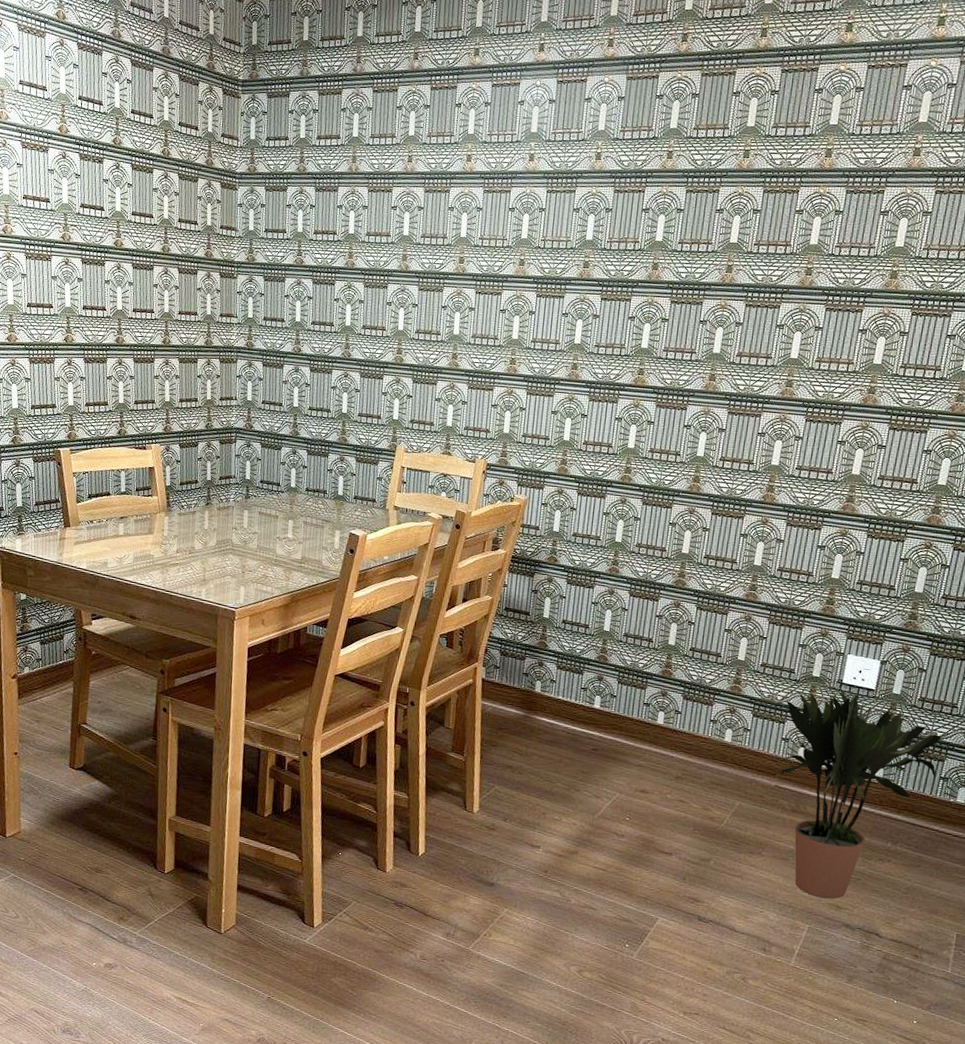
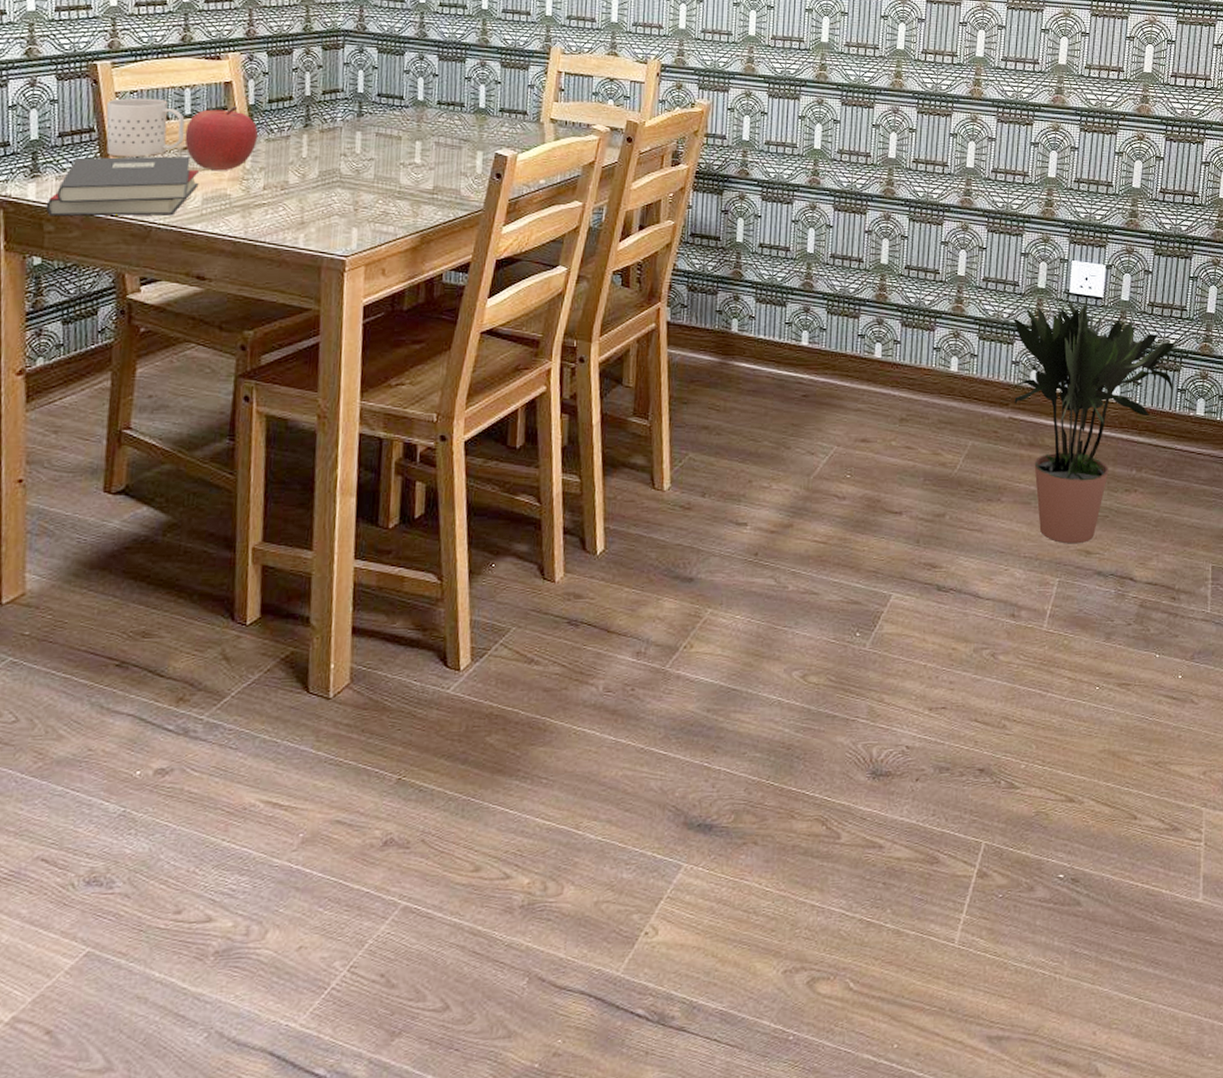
hardback book: none [28,521,131,569] -> present [46,156,199,217]
mug: none [67,477,121,524] -> present [106,97,185,158]
fruit: none [121,486,173,537] -> present [184,106,258,171]

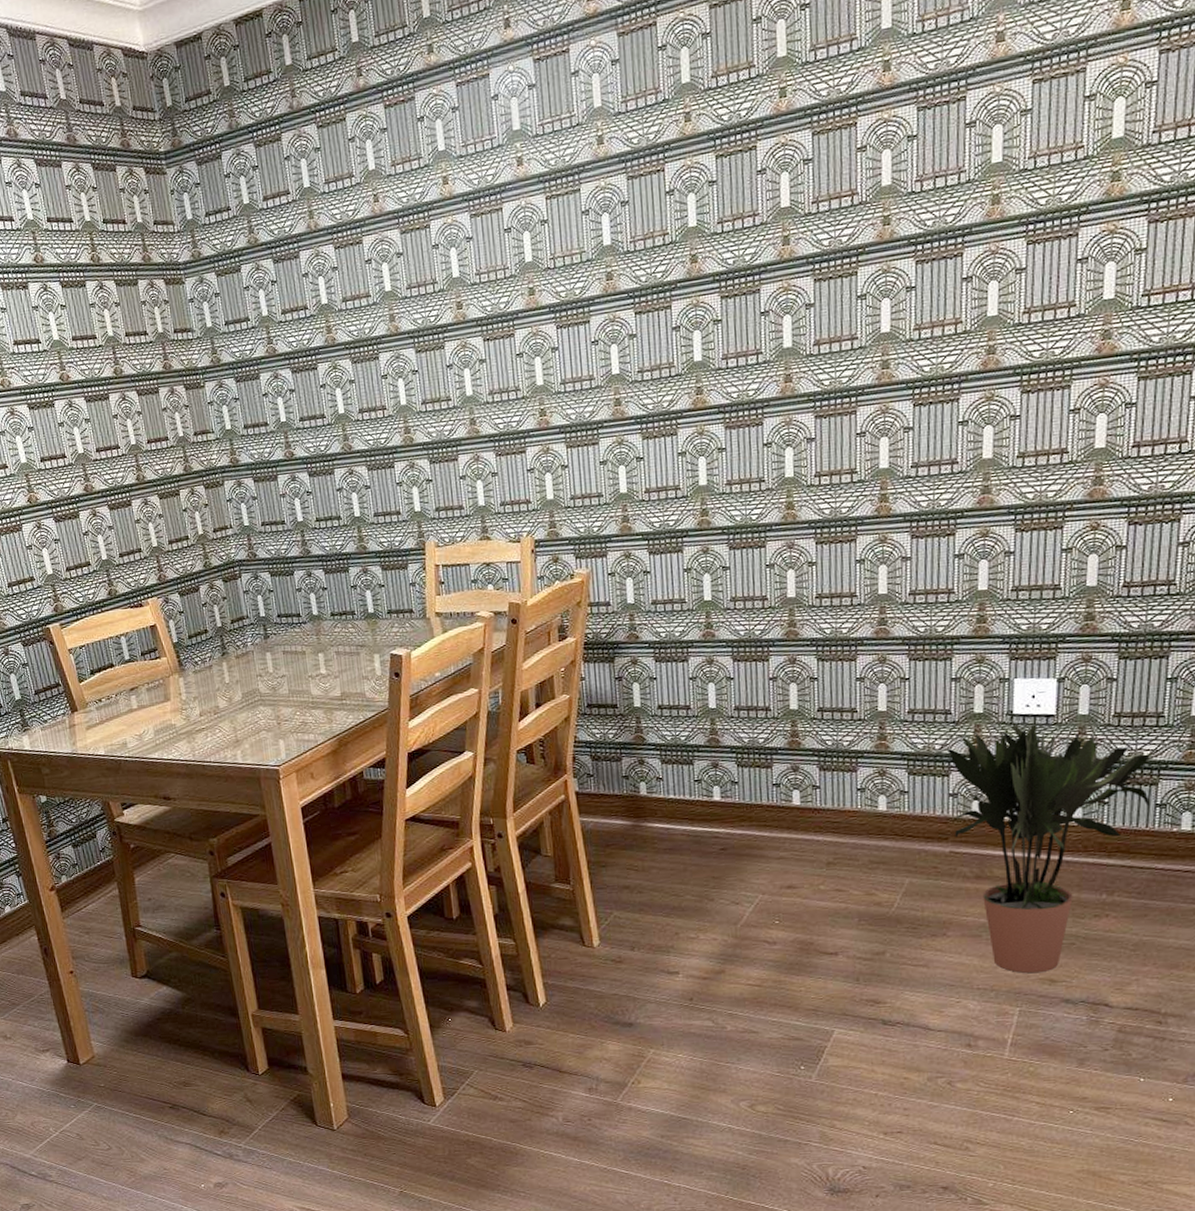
hardback book: present [46,156,199,217] -> none [39,695,149,761]
mug: present [106,97,185,158] -> none [64,649,130,705]
fruit: present [184,106,258,171] -> none [128,646,187,706]

